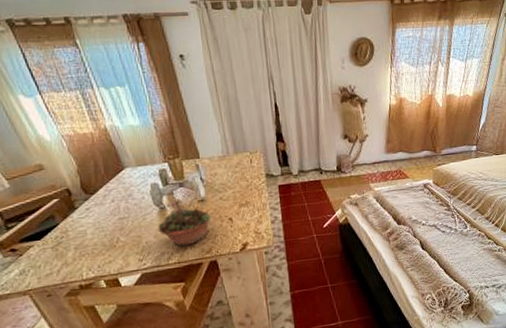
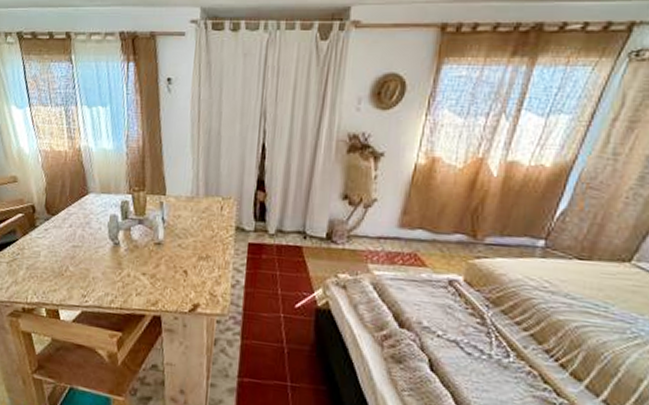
succulent planter: present [157,198,213,246] -> none [107,236,167,292]

